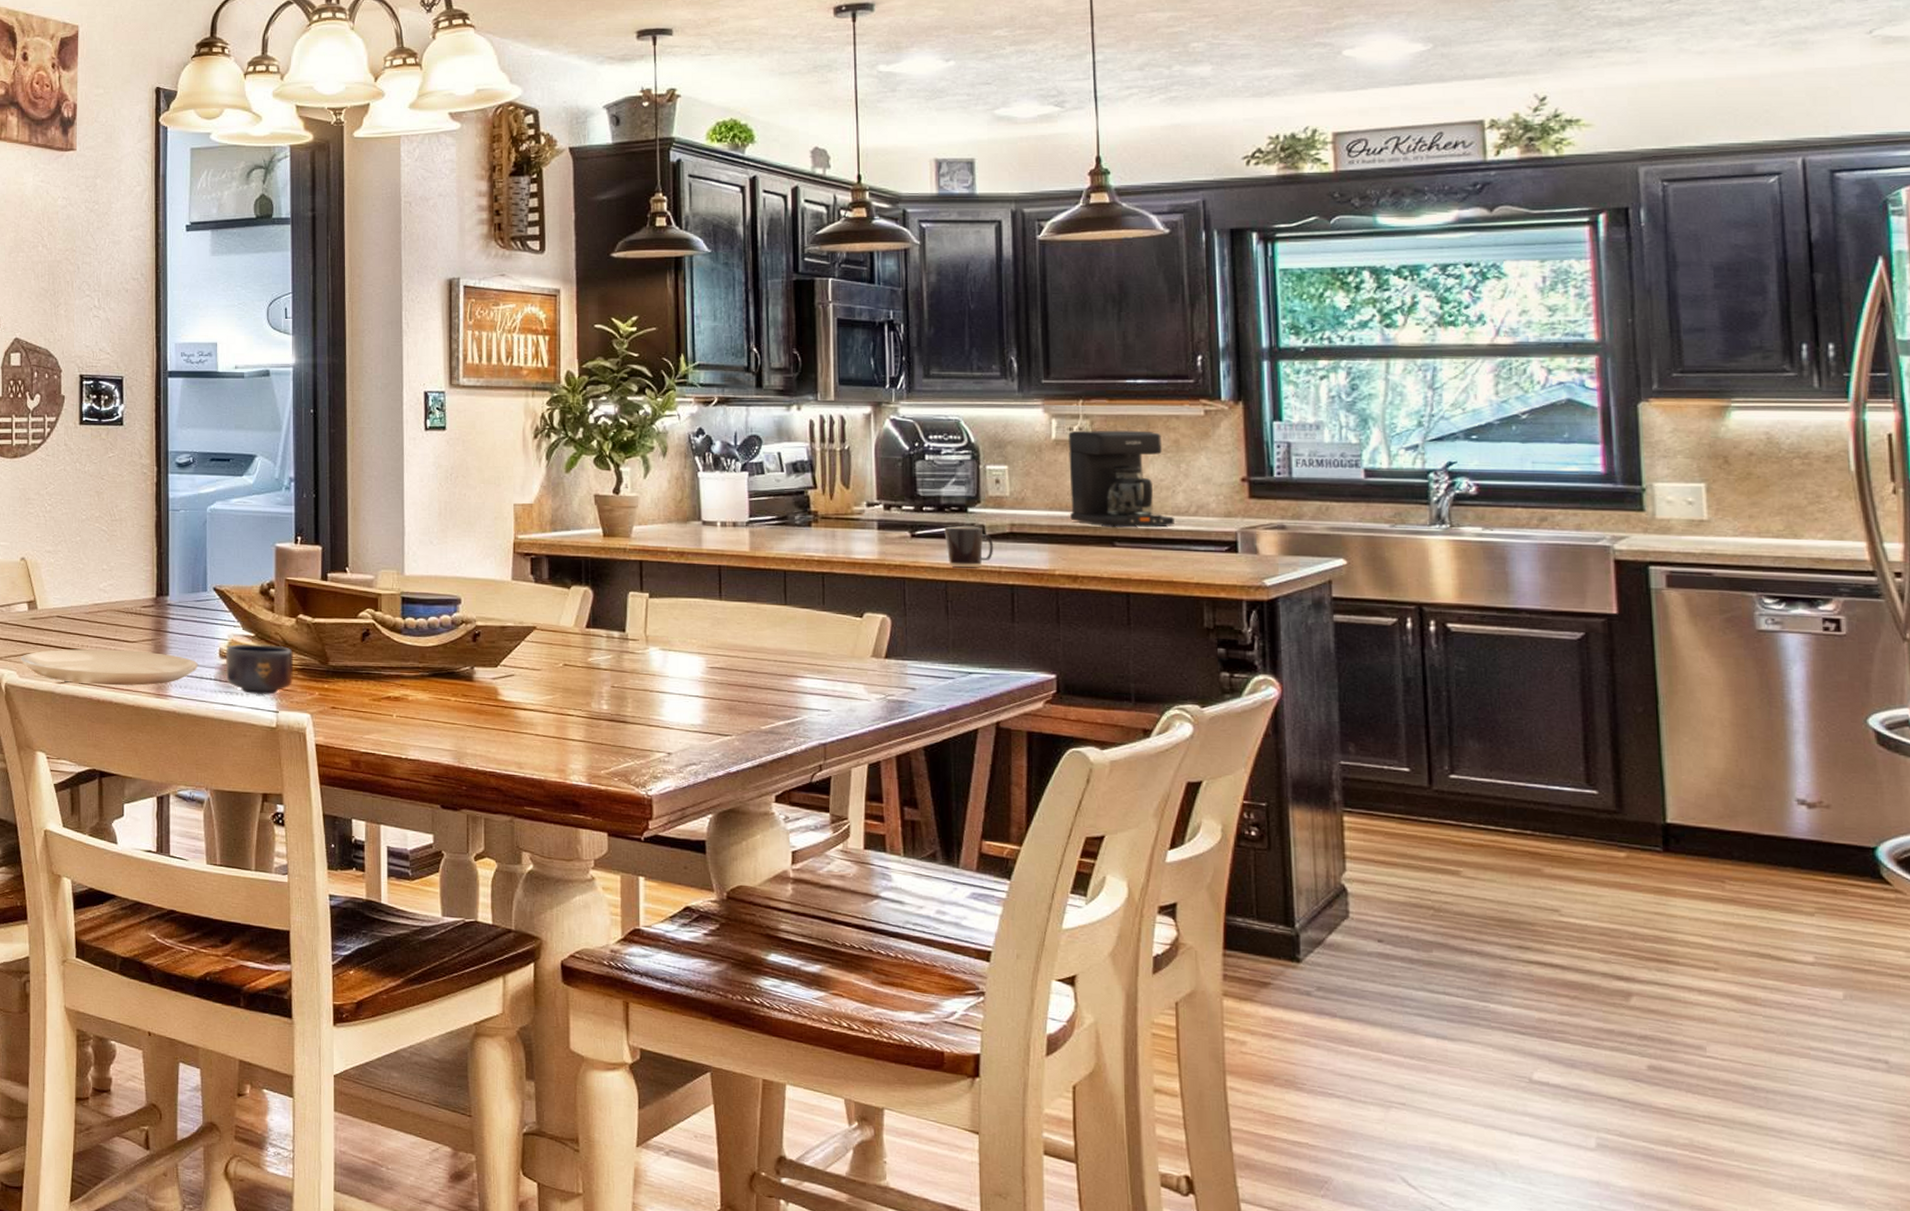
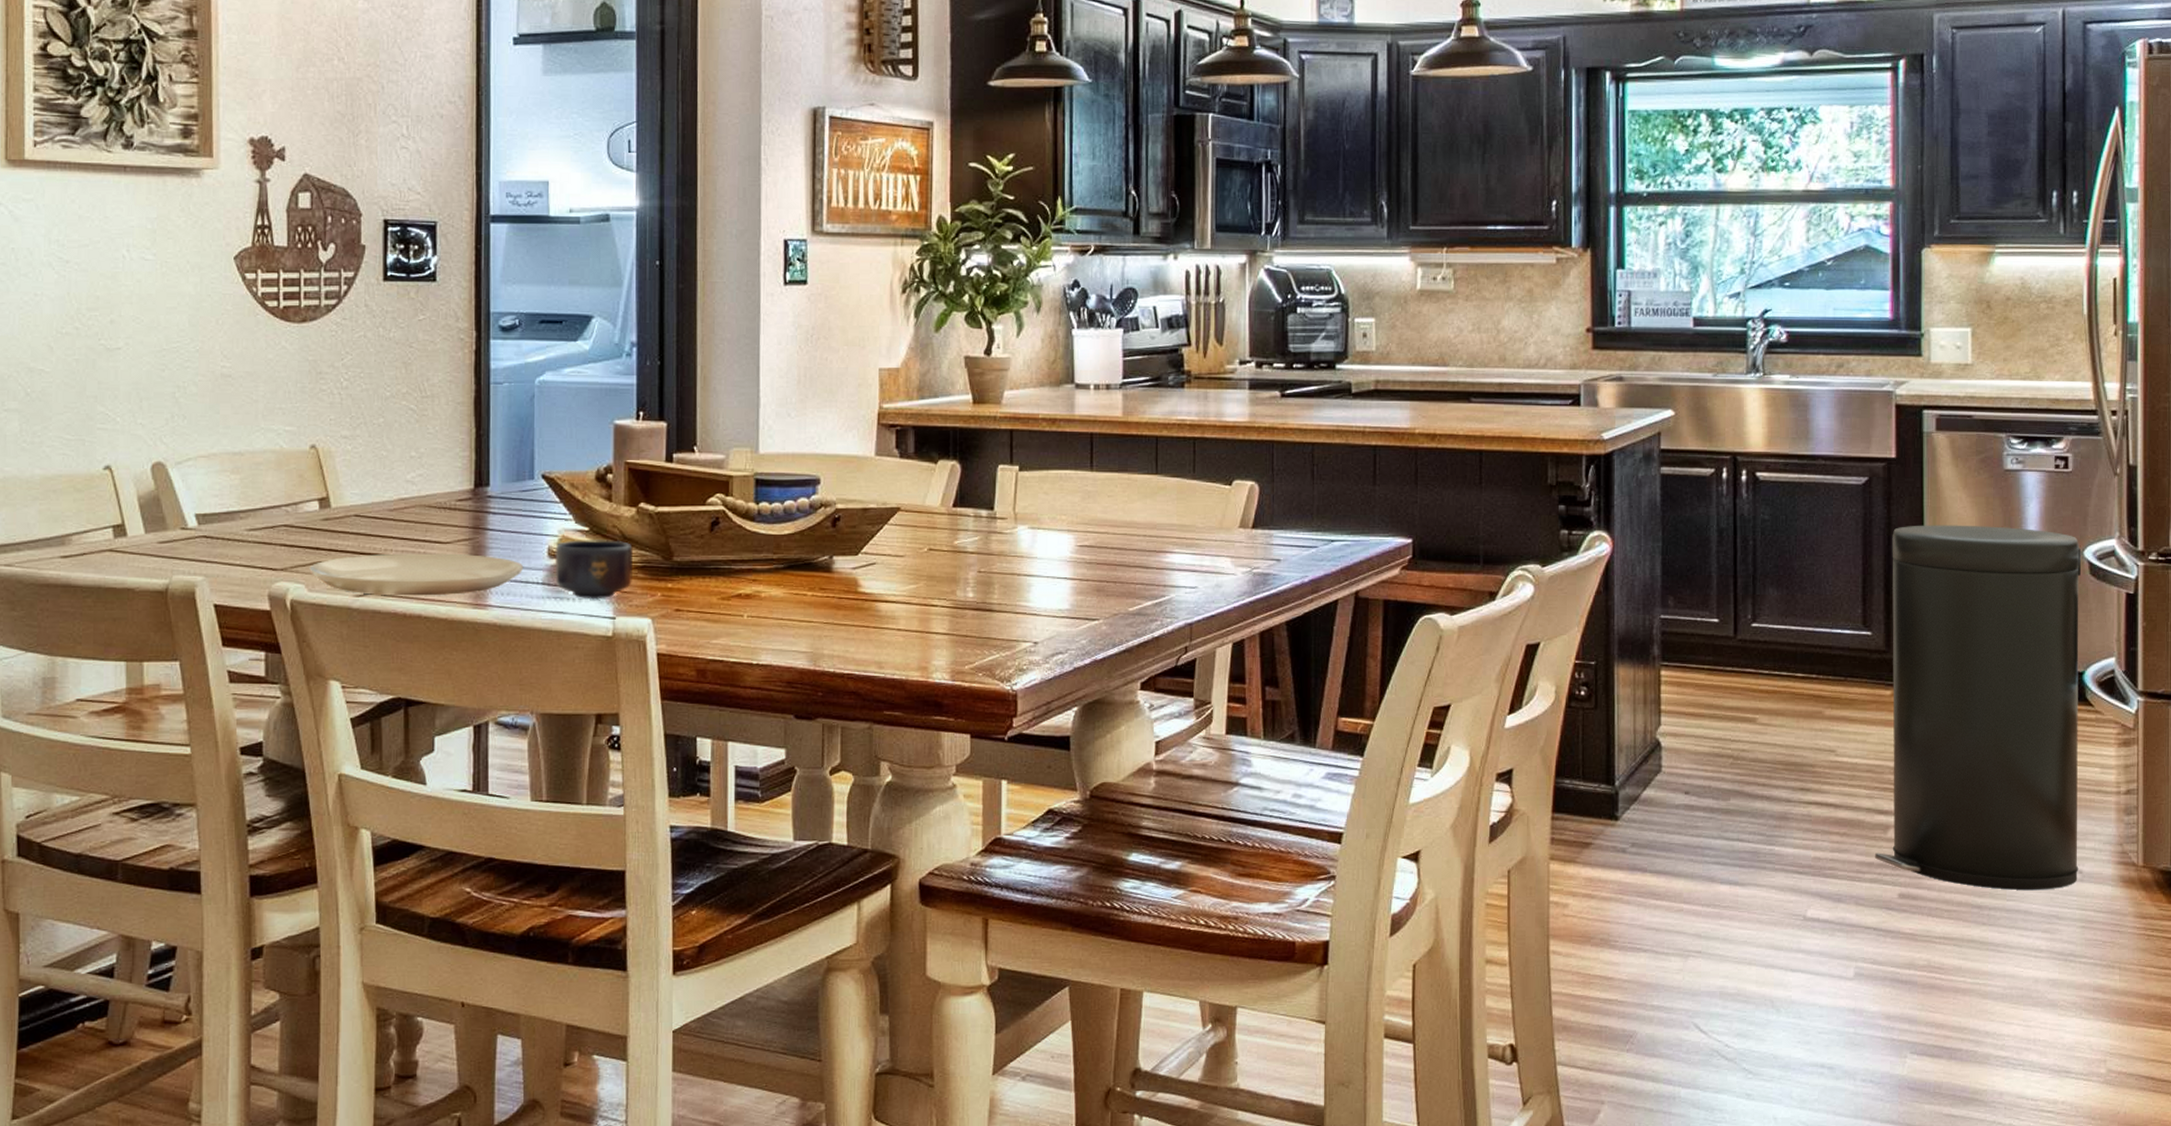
mug: present [944,526,994,568] -> none [1313,384,1359,429]
coffee maker: present [1068,430,1174,526] -> none [1431,279,1525,381]
pedal bin: none [1614,683,1884,1078] -> present [1874,525,2081,891]

